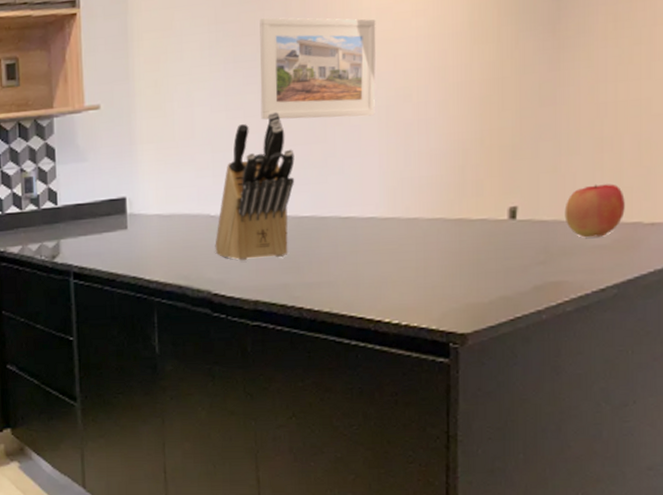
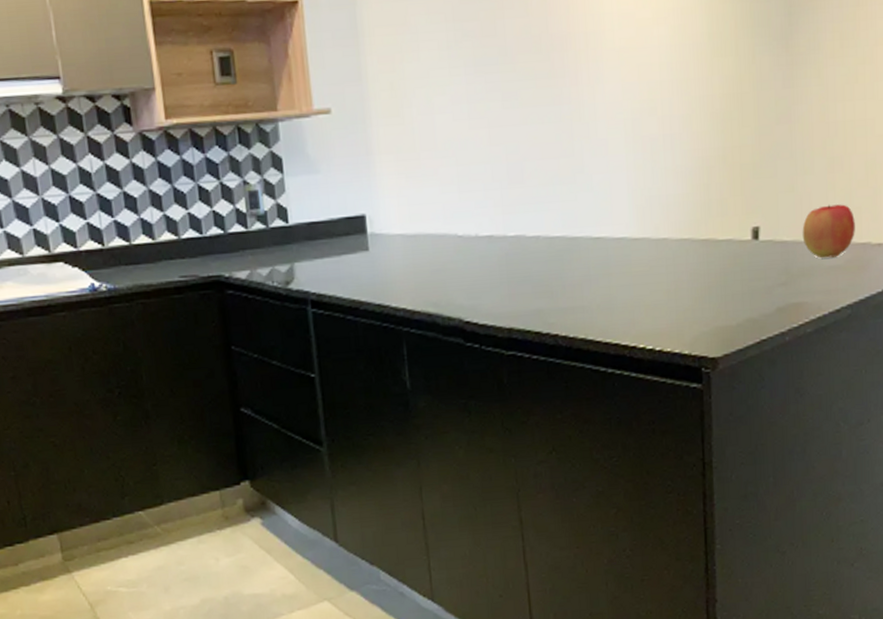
knife block: present [215,111,295,261] -> none [464,122,544,285]
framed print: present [259,17,376,120] -> none [500,17,621,131]

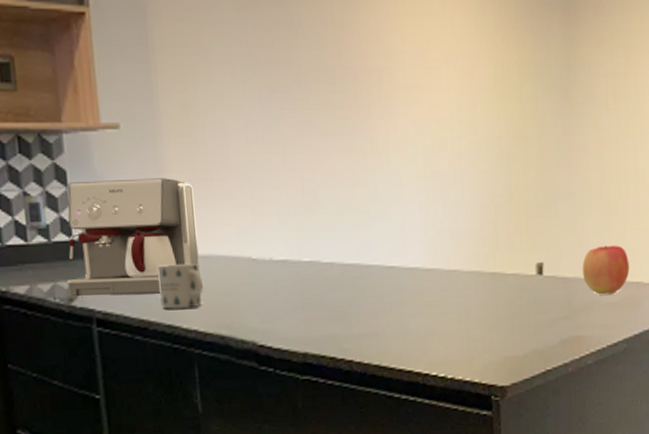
coffee maker: none [283,159,408,280] -> present [67,178,200,297]
mug: none [368,242,411,289] -> present [158,263,203,309]

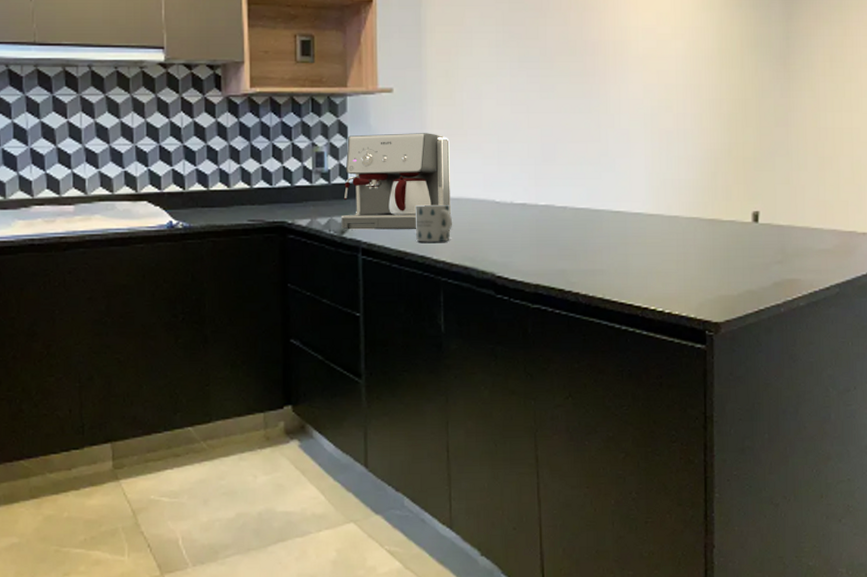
apple: present [582,244,629,295] -> none [796,196,843,242]

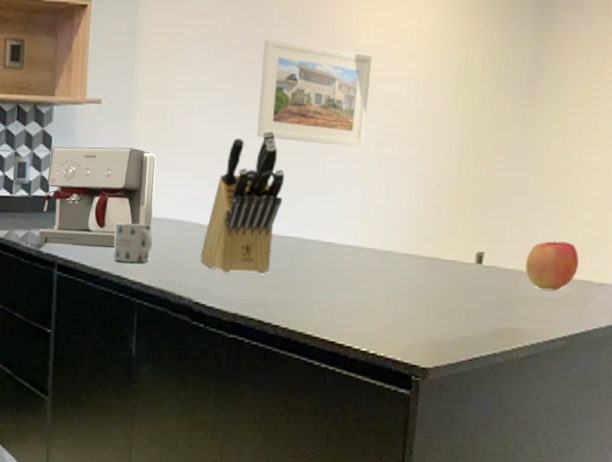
knife block: none [499,110,572,246] -> present [200,131,285,274]
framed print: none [542,24,642,122] -> present [257,38,372,148]
apple: none [796,196,843,242] -> present [525,240,579,291]

